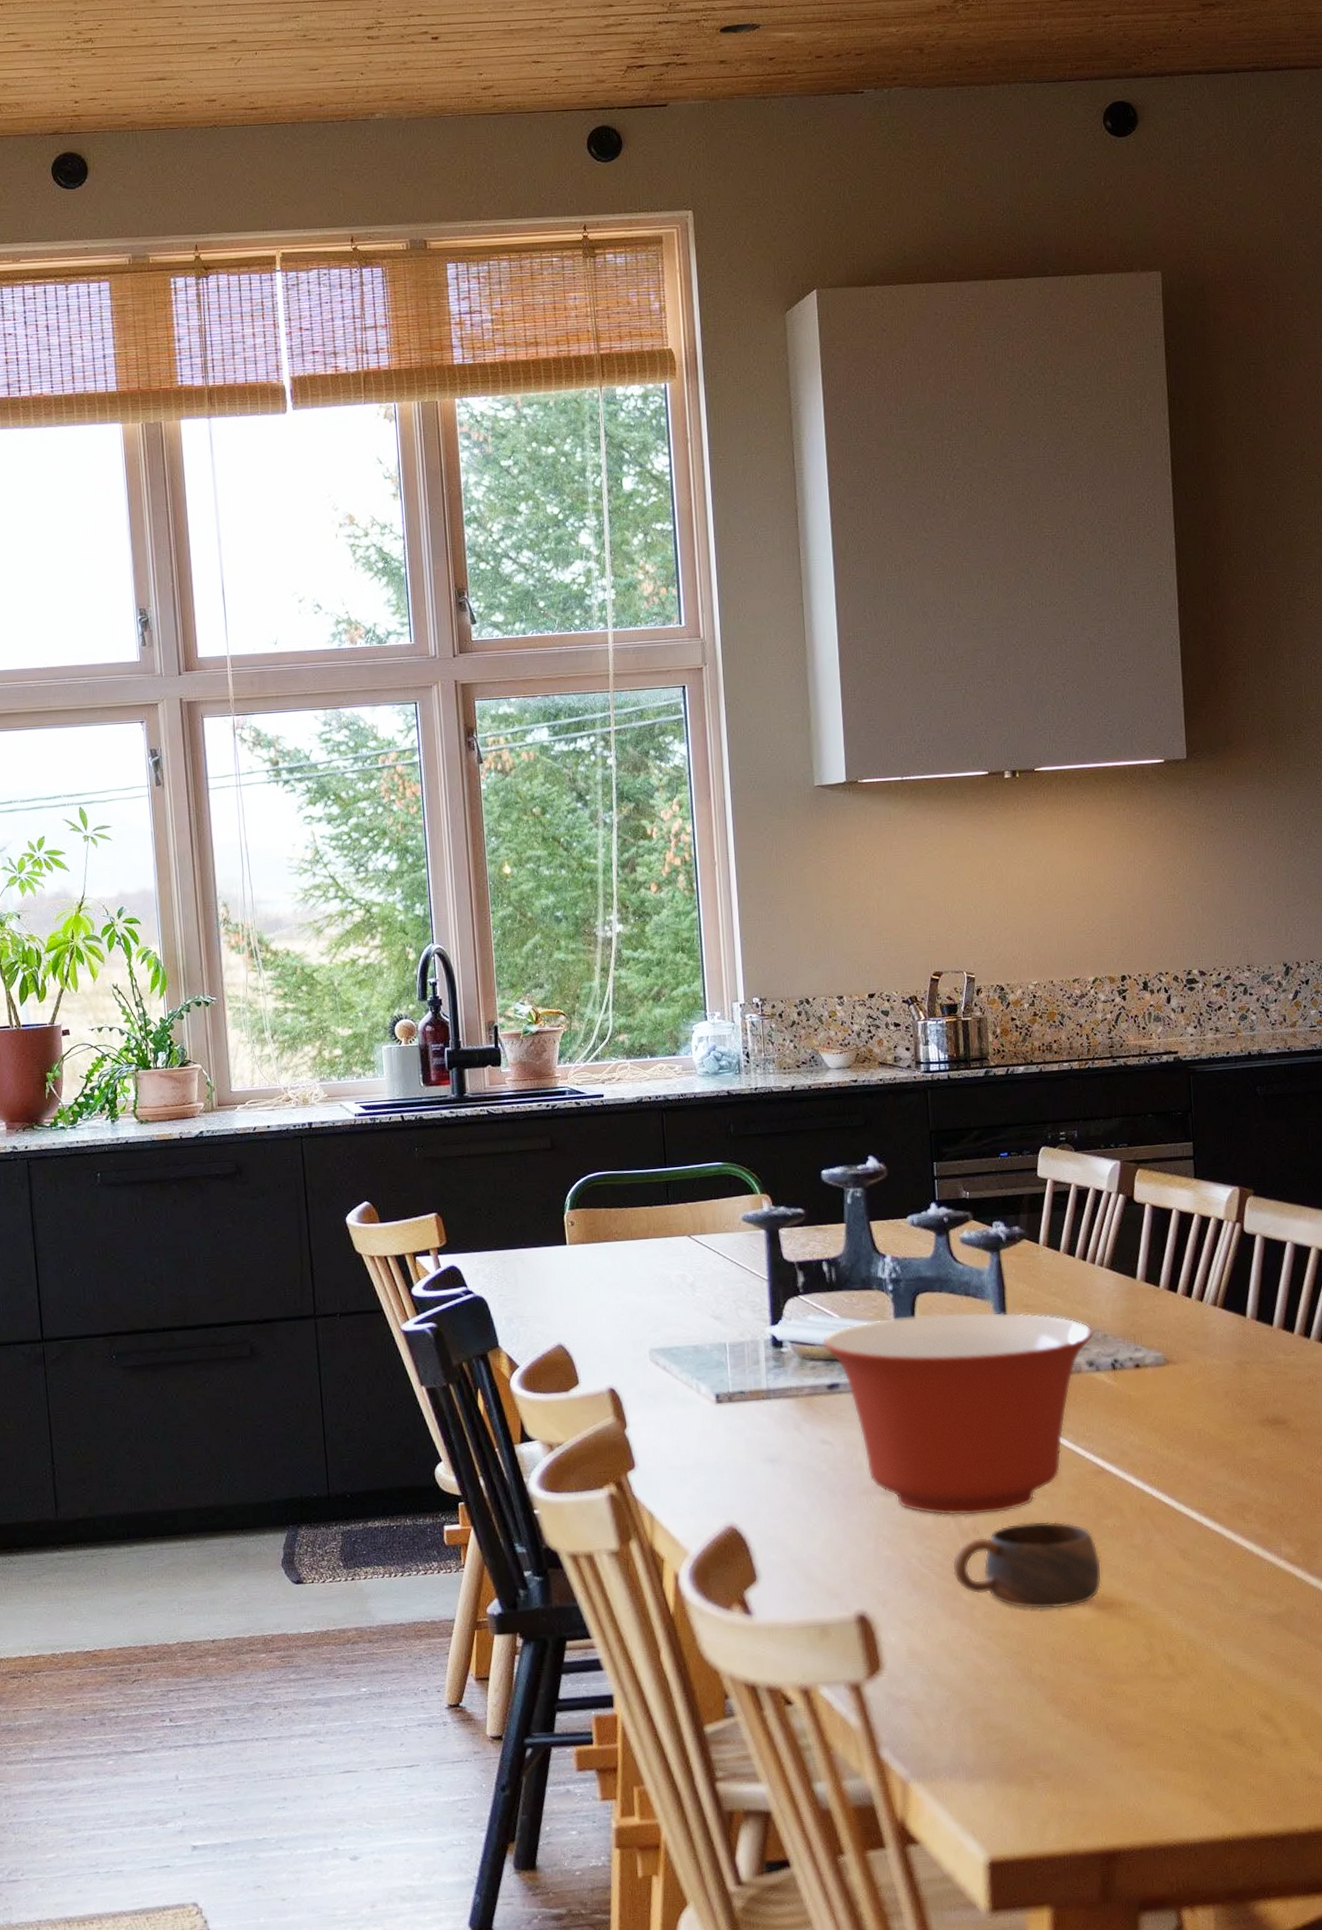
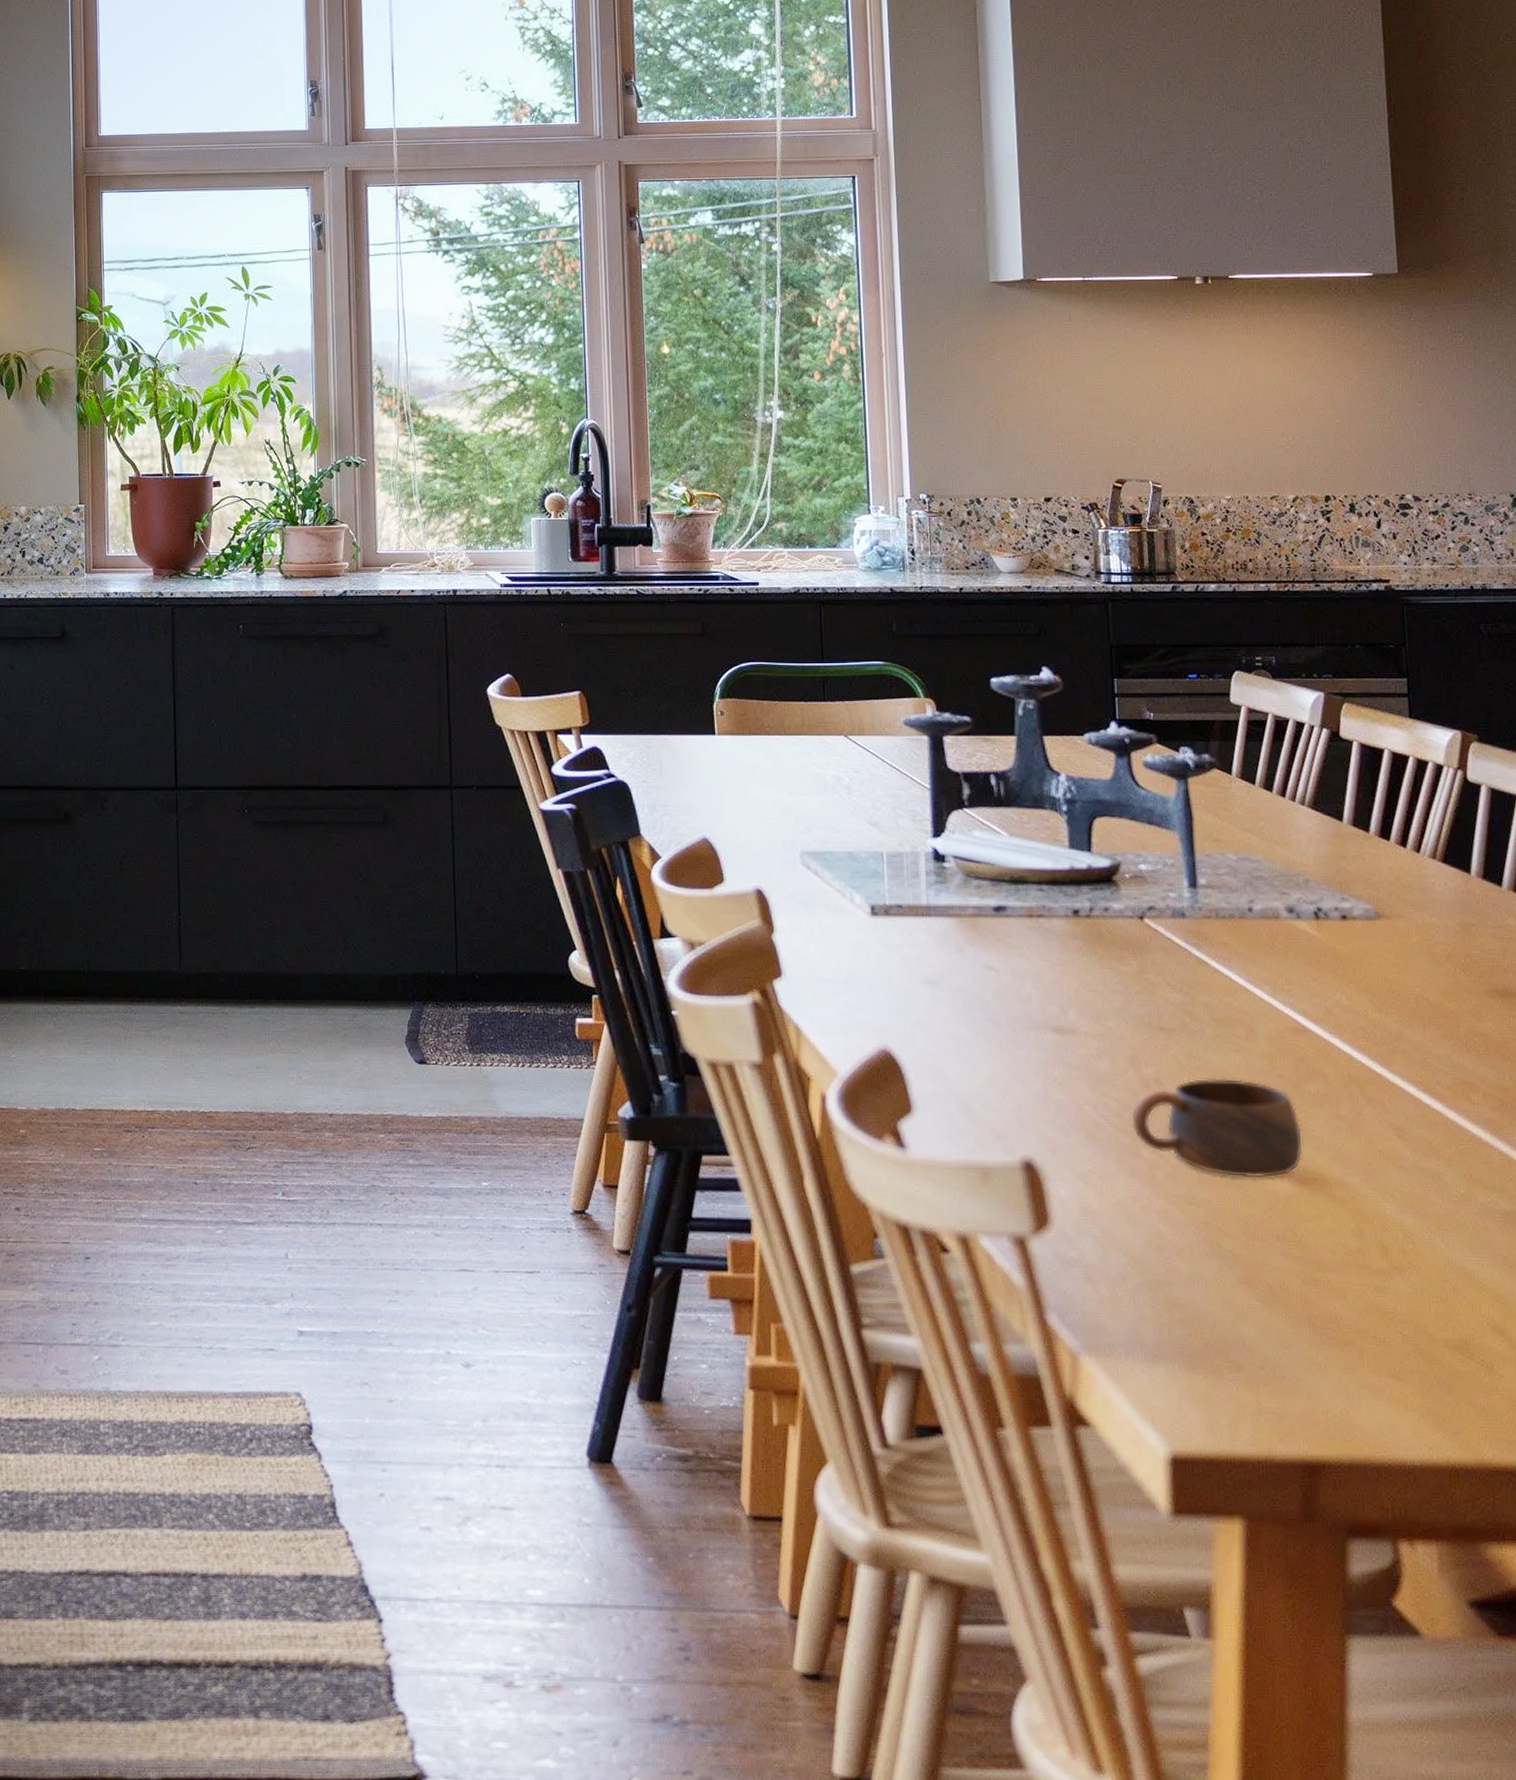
mixing bowl: present [822,1312,1095,1516] -> none [988,840,1295,1065]

